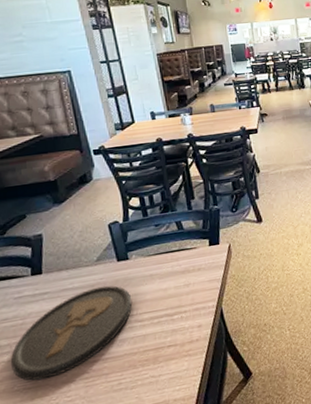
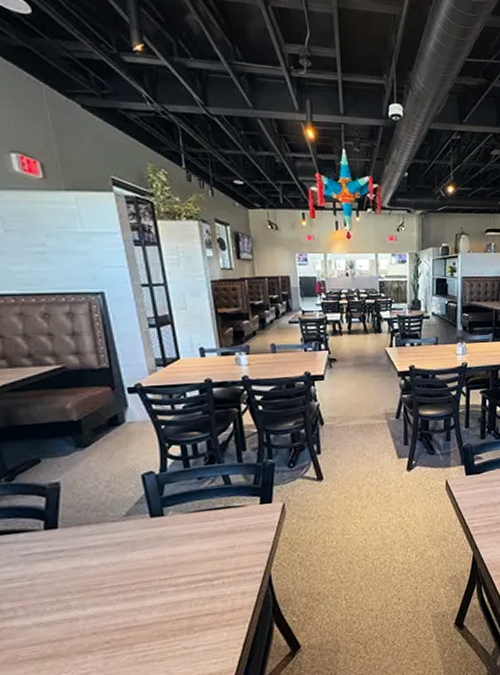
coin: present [10,285,133,381] -> none [13,544,166,651]

